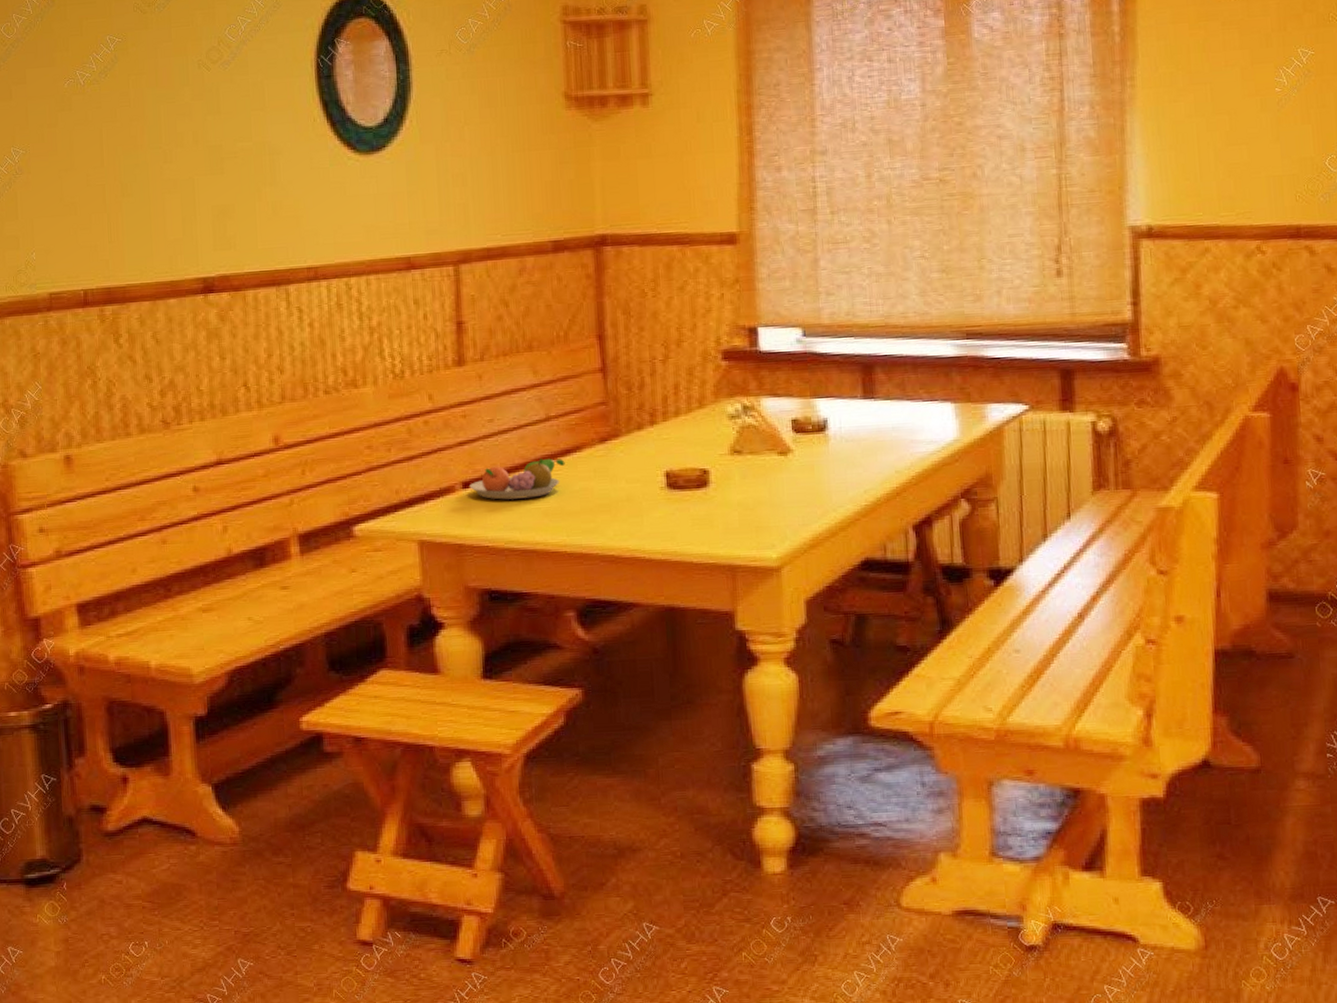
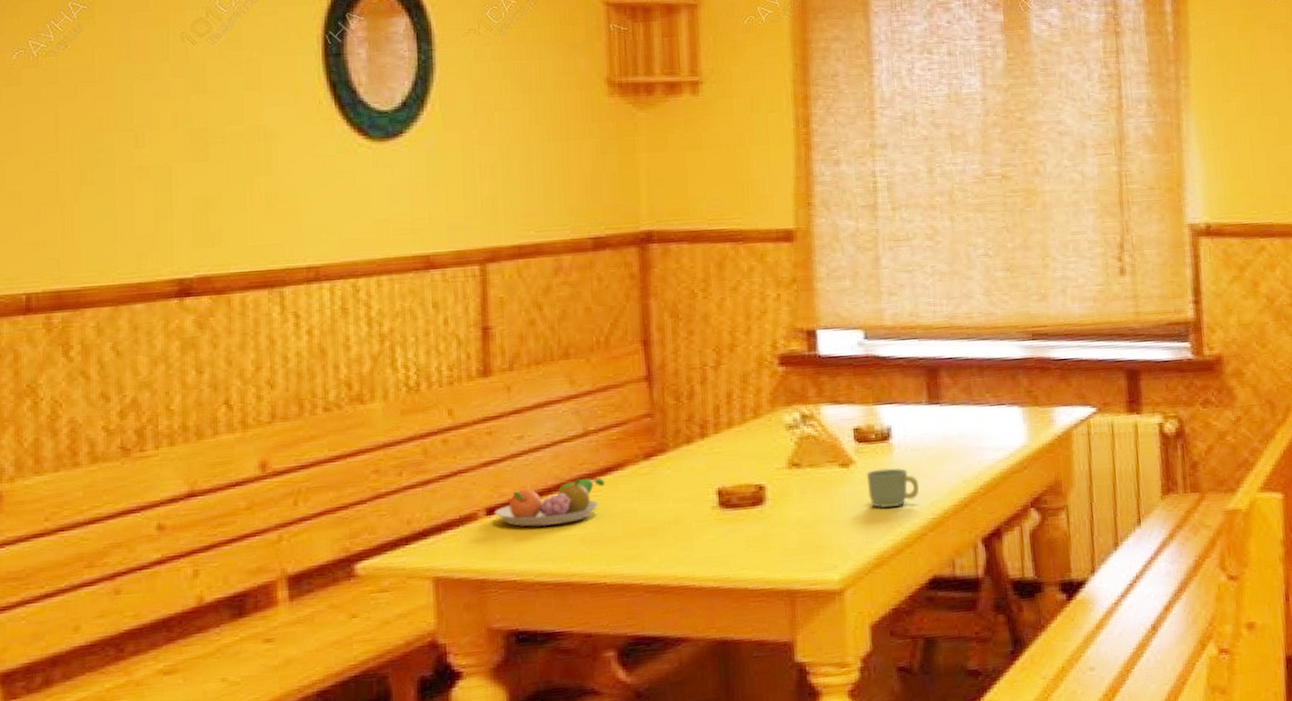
mug: none [803,457,854,494] -> present [866,467,920,508]

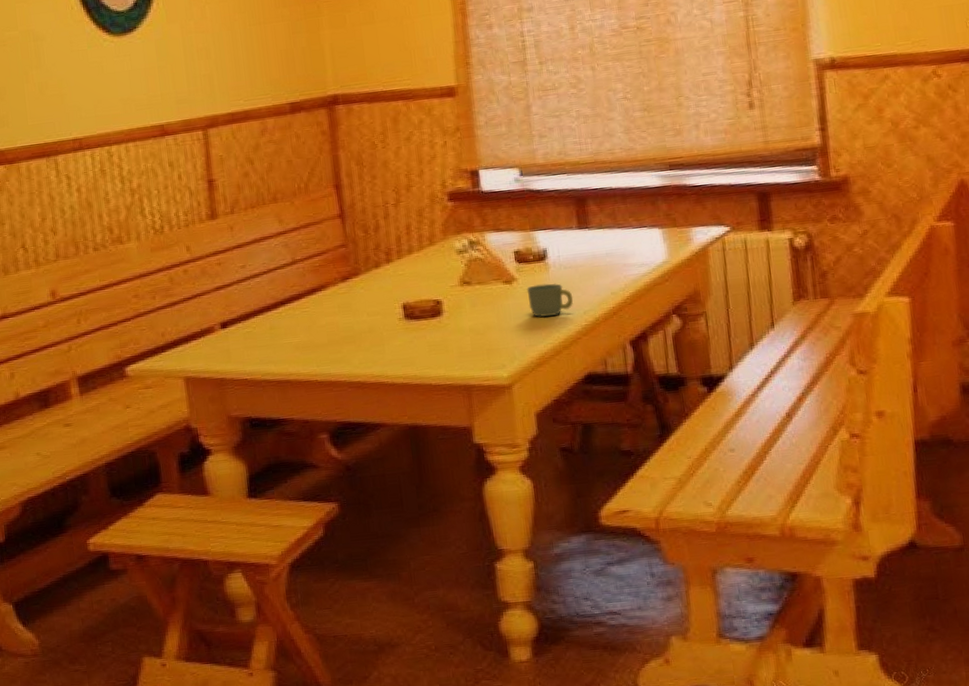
fruit bowl: present [495,478,605,527] -> none [227,297,312,337]

